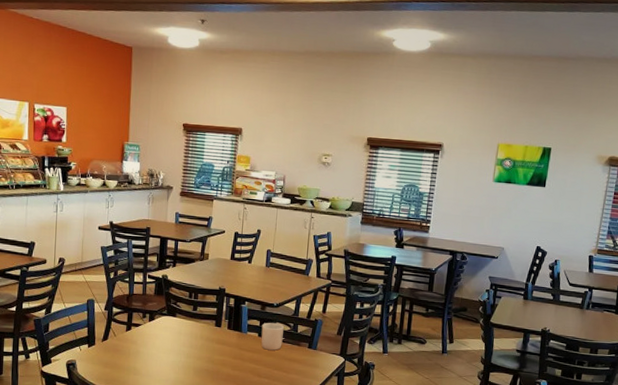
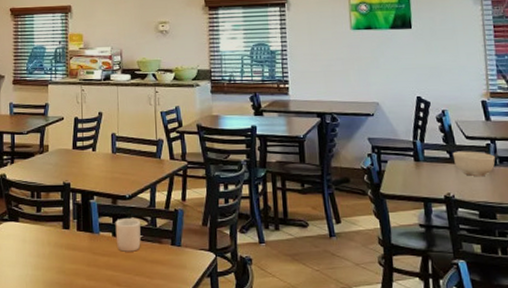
bowl: none [555,295,589,317] -> present [452,151,495,177]

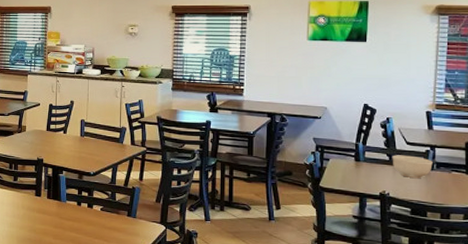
mug: present [115,217,141,252] -> none [80,191,103,219]

